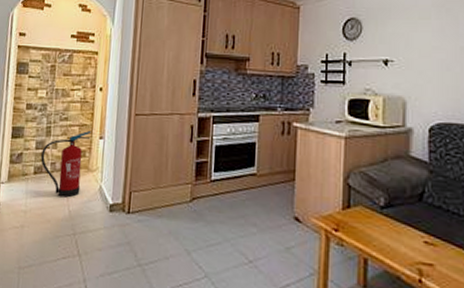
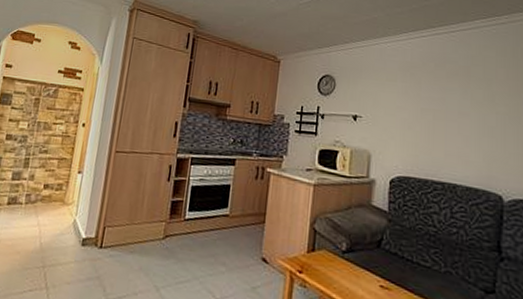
fire extinguisher: present [41,130,91,198] -> none [16,164,70,230]

